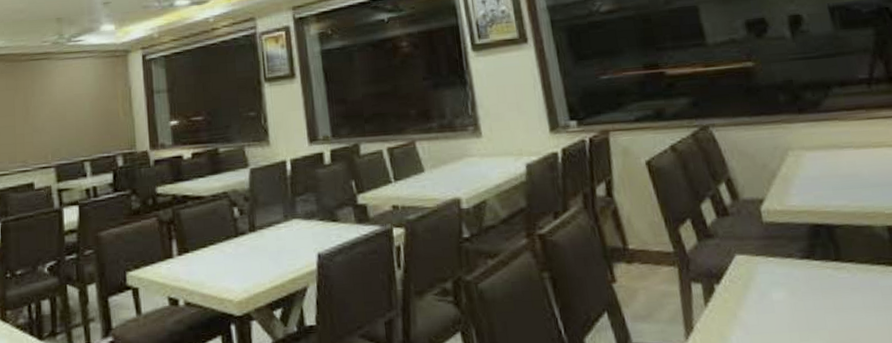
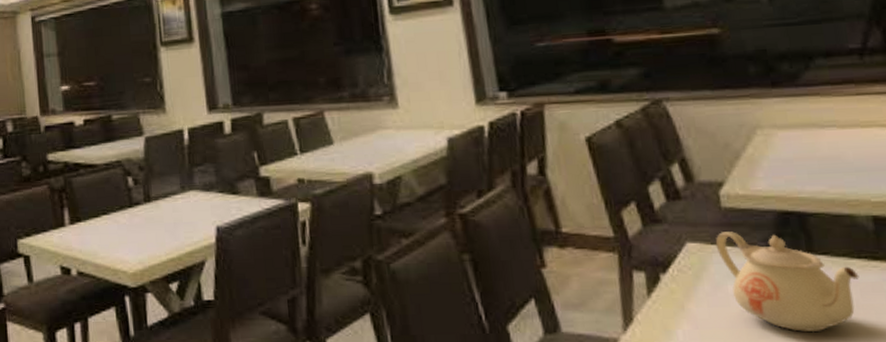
teapot: none [759,244,880,334] -> present [715,231,859,333]

